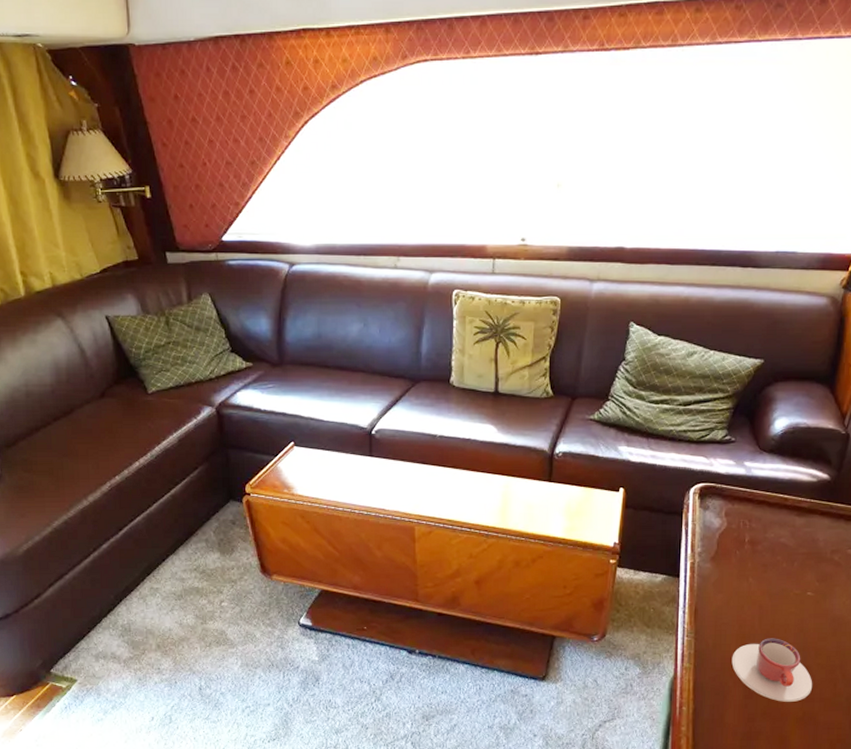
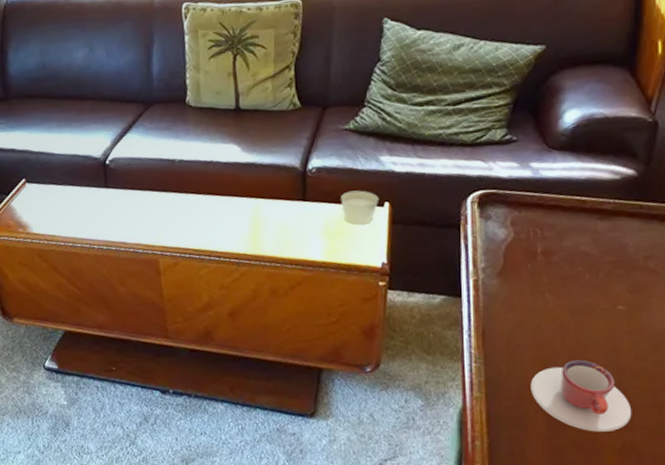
candle: none [582,475,616,508] -> present [341,190,379,226]

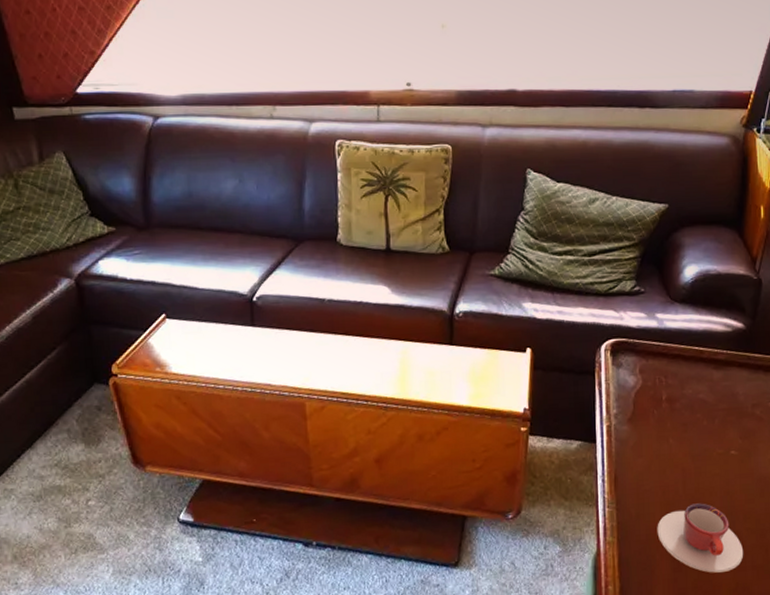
candle: present [341,190,379,226] -> none [486,335,522,371]

